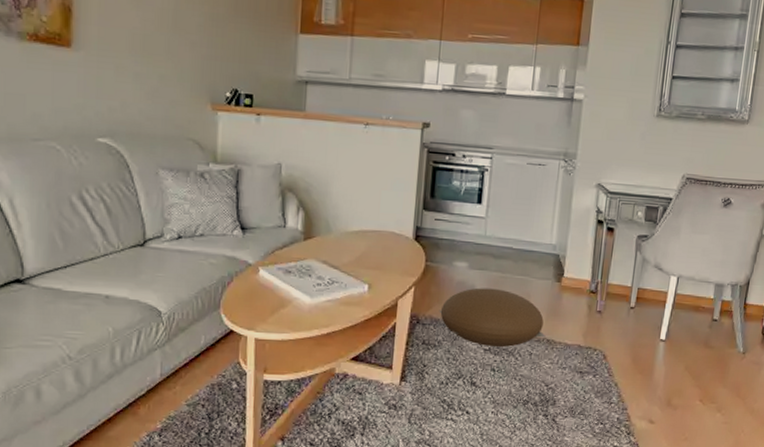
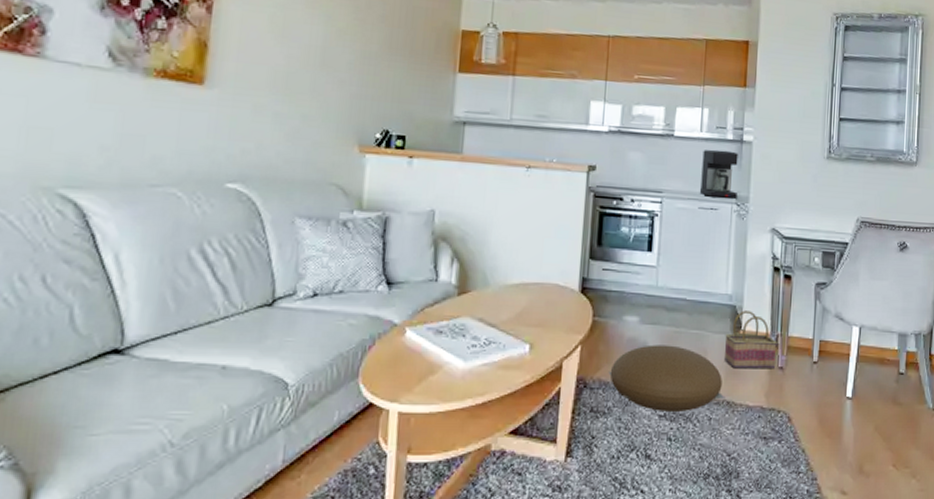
coffee maker: none [529,107,568,156] -> present [700,149,738,200]
basket: none [546,259,597,313] -> present [725,310,777,370]

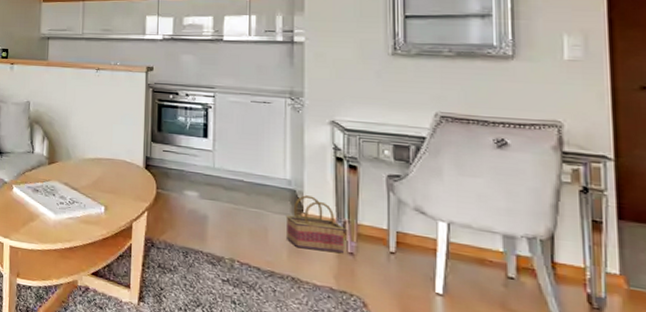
pouf: present [608,344,725,413] -> none [173,217,290,281]
coffee maker: present [700,149,738,200] -> none [252,50,291,94]

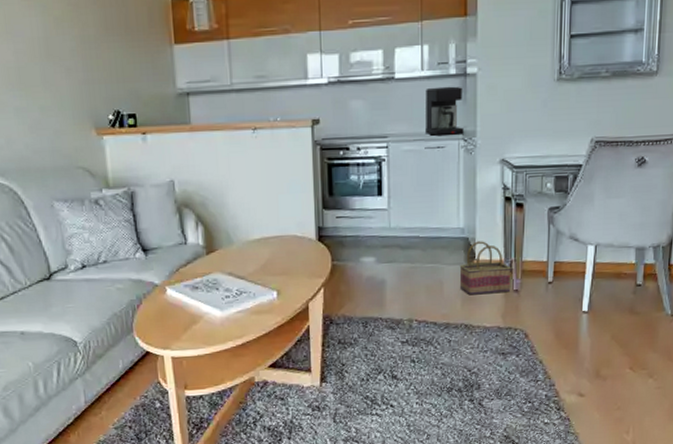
coffee maker: none [252,50,291,94] -> present [426,86,464,137]

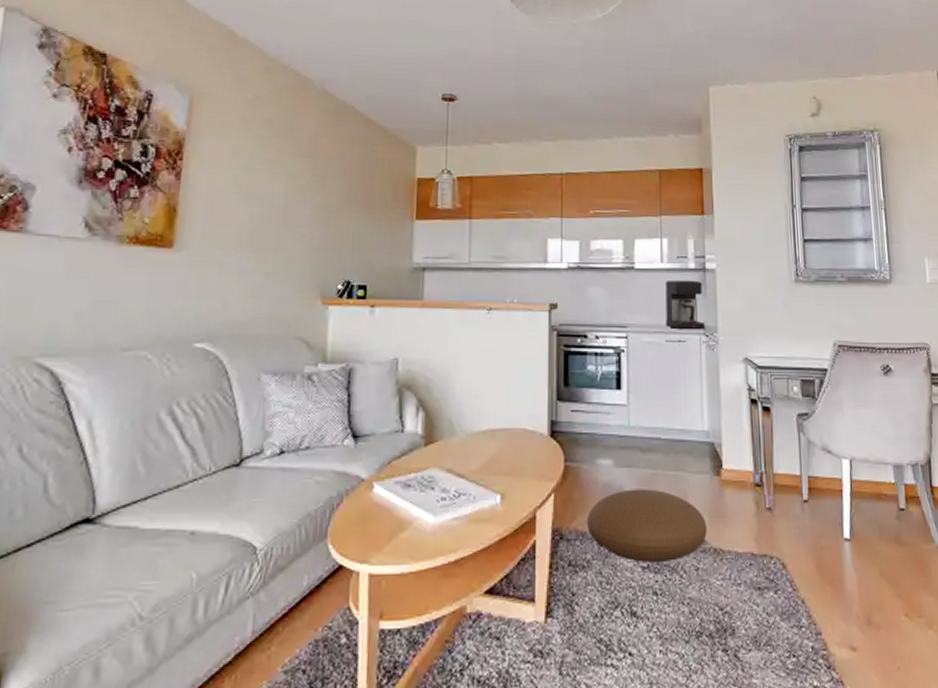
pouf: none [351,279,463,339] -> present [585,489,712,564]
basket: present [459,241,511,295] -> none [705,447,763,512]

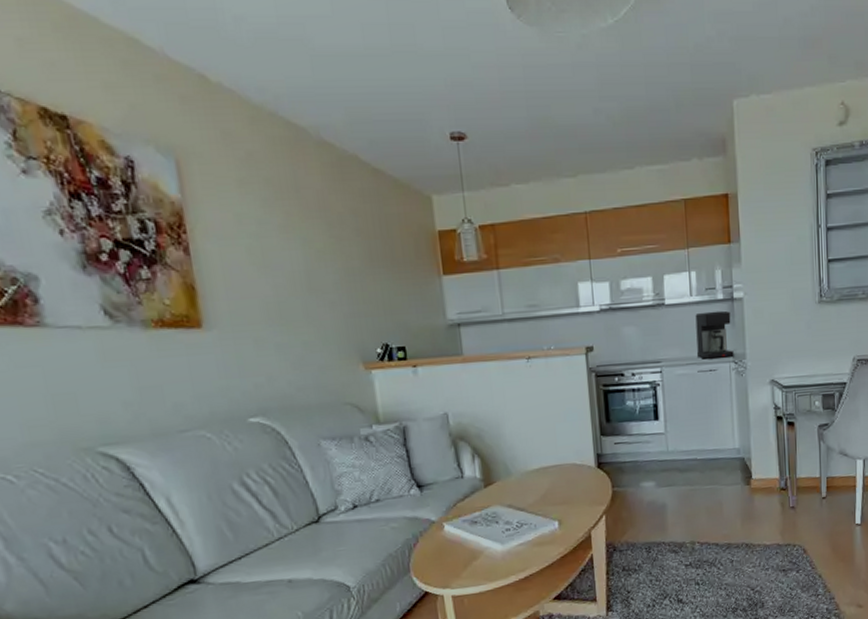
pouf: present [585,489,712,564] -> none [634,502,744,562]

